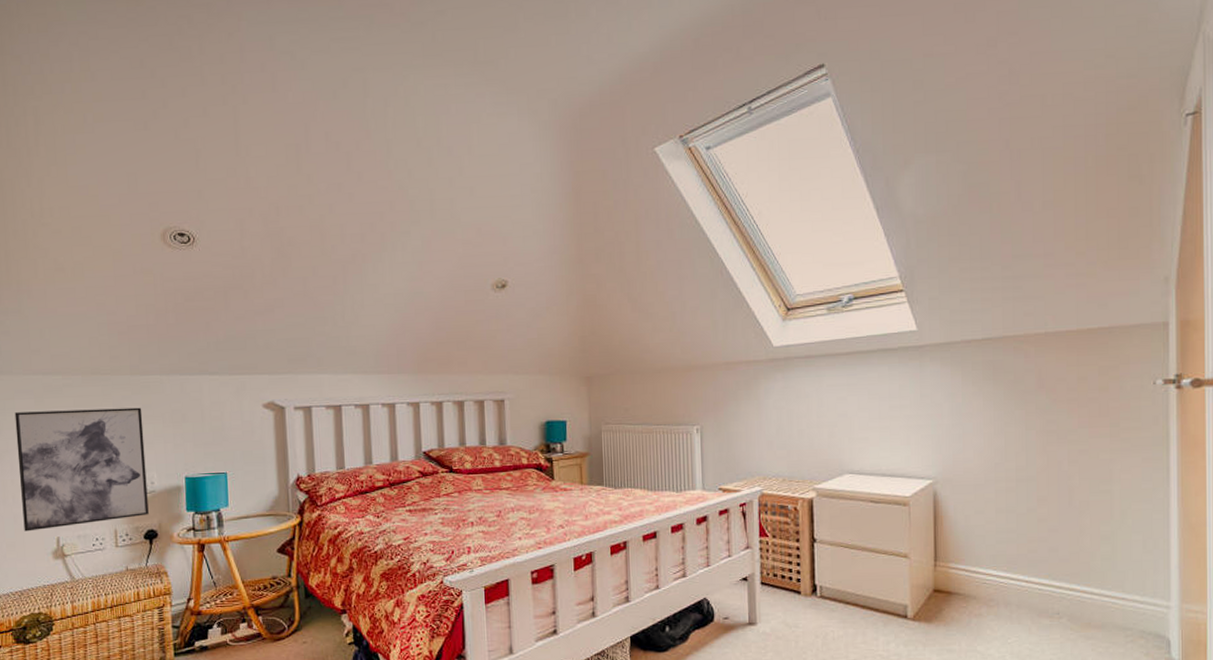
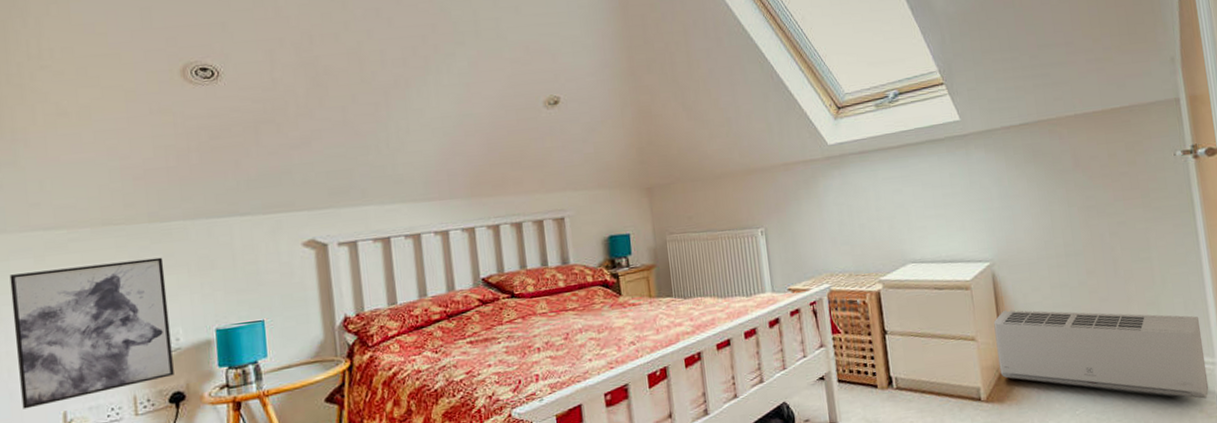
air conditioner: none [930,530,1159,642] -> present [993,309,1209,399]

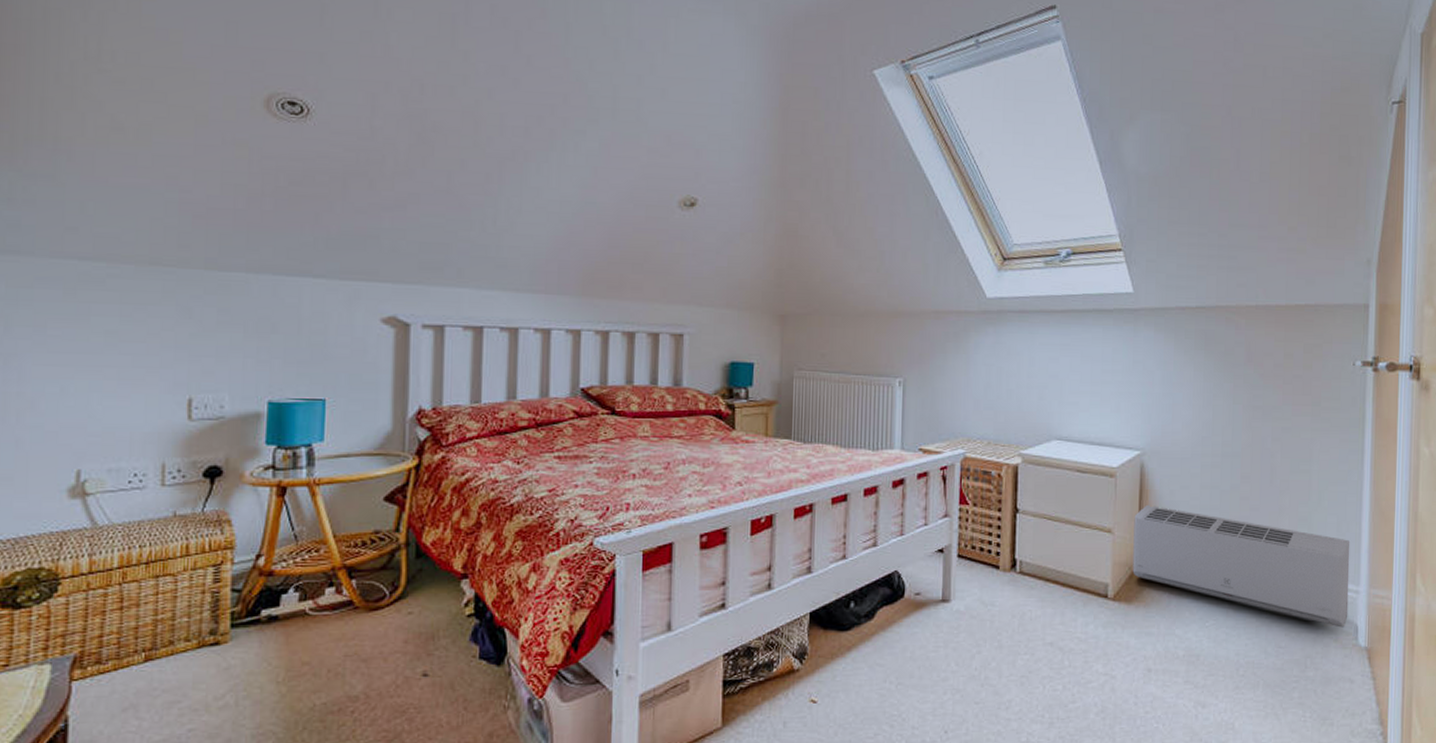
wall art: present [9,257,174,409] -> none [29,305,217,461]

